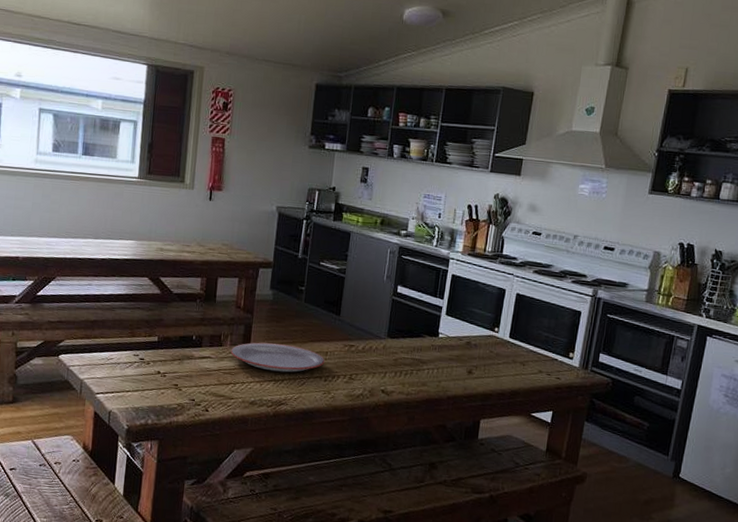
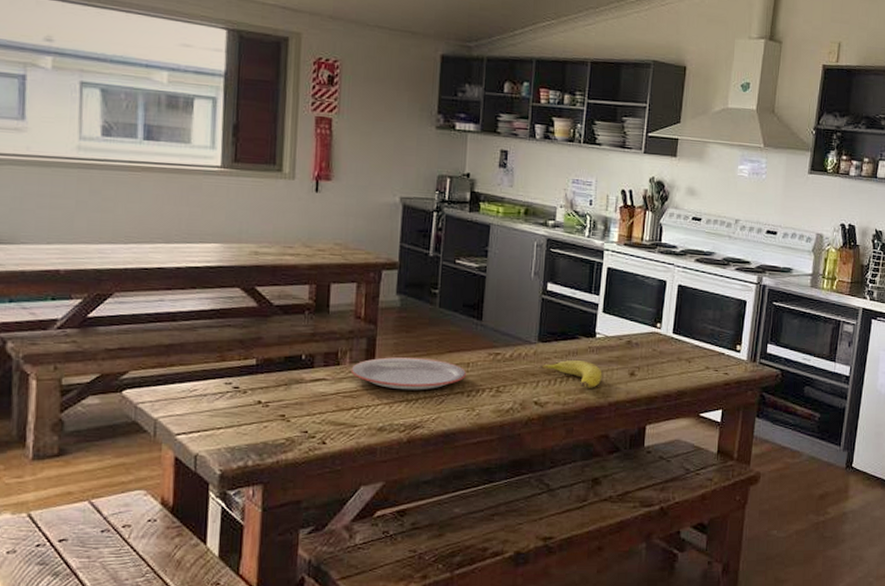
fruit: none [386,355,443,382] -> present [537,360,602,388]

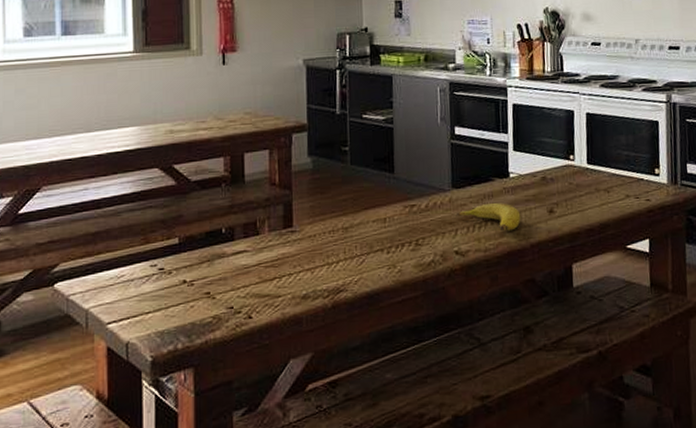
plate: present [351,357,467,390] -> none [270,218,385,254]

